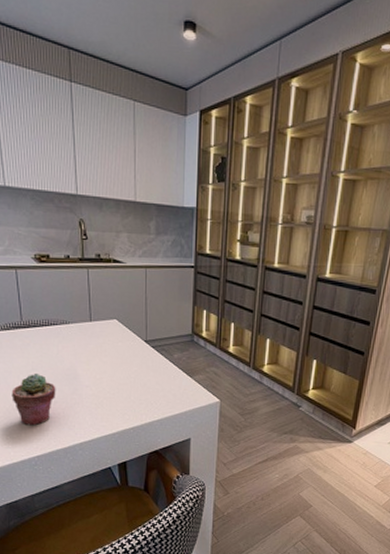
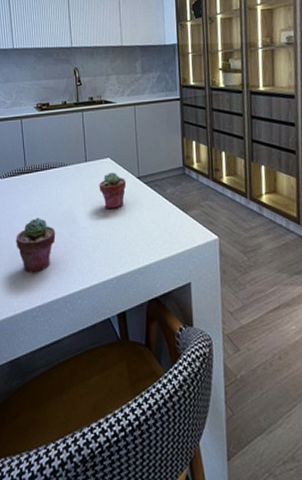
potted succulent: none [104,334,132,370] -> present [99,172,126,210]

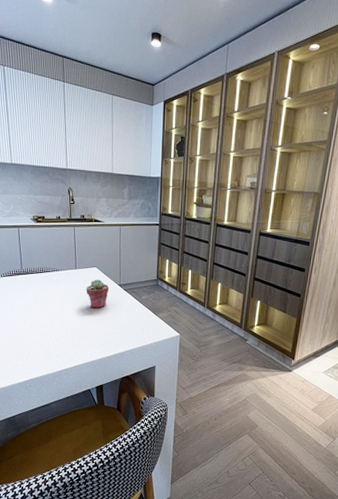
potted succulent: present [16,218,56,273] -> none [12,311,48,354]

